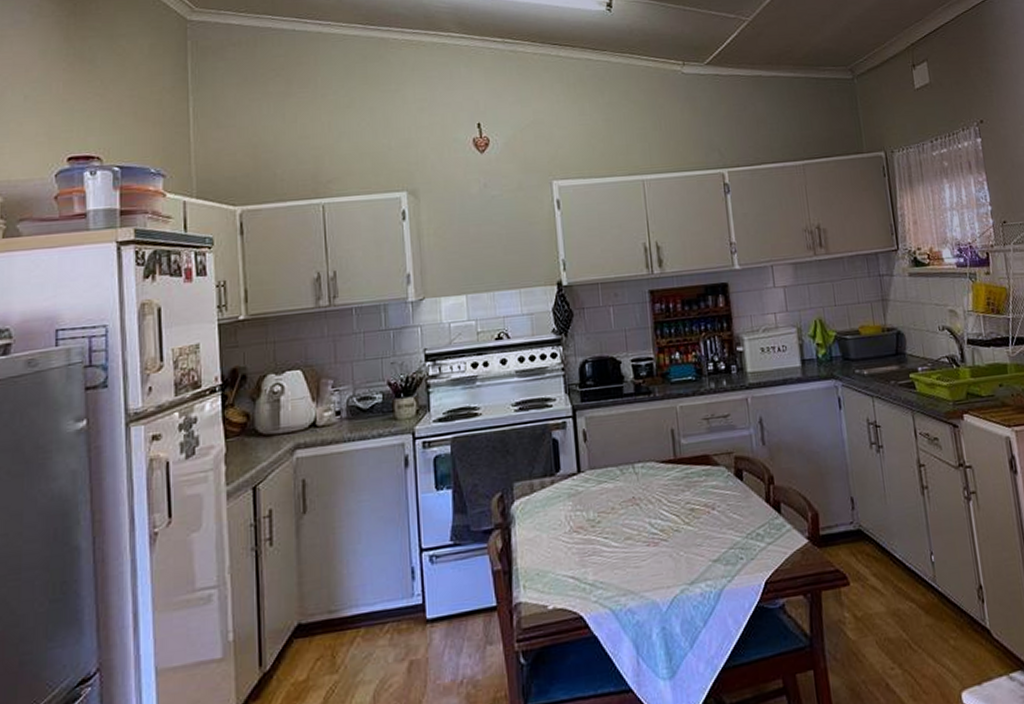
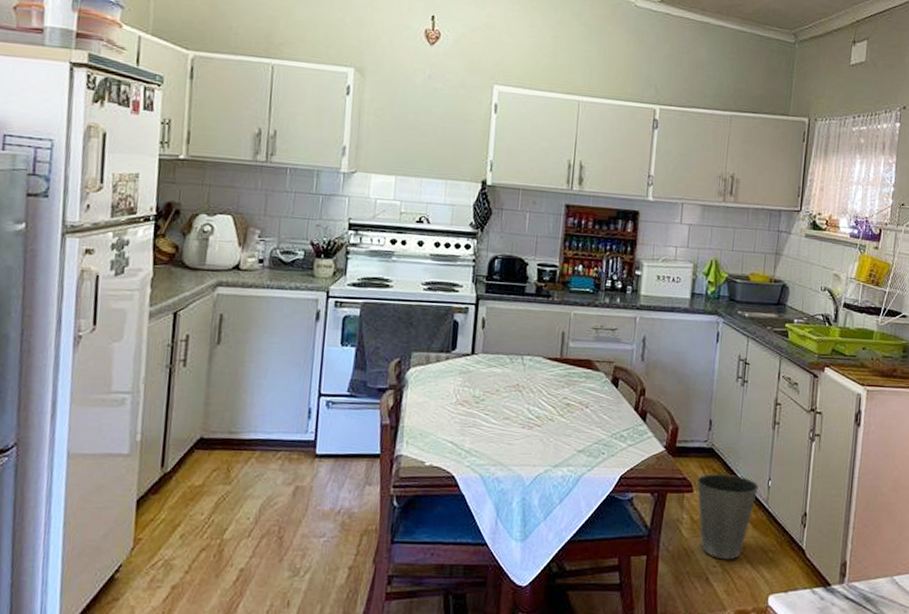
waste basket: none [850,556,922,659] -> present [696,474,759,560]

